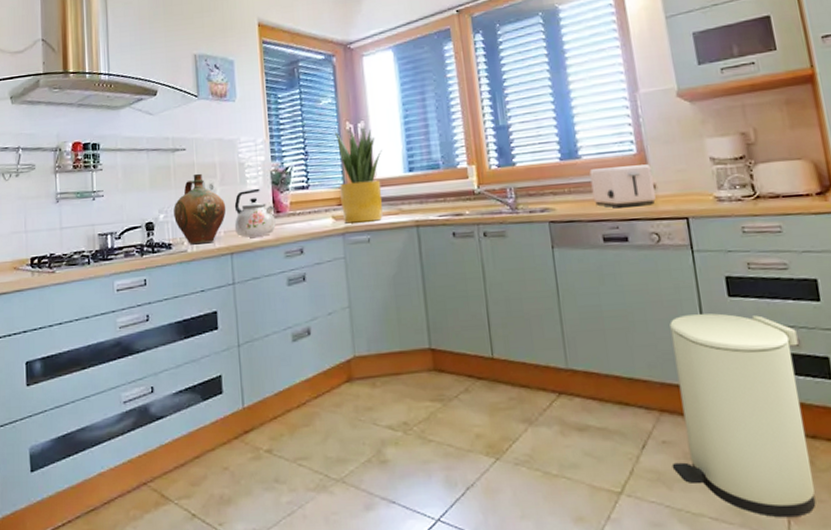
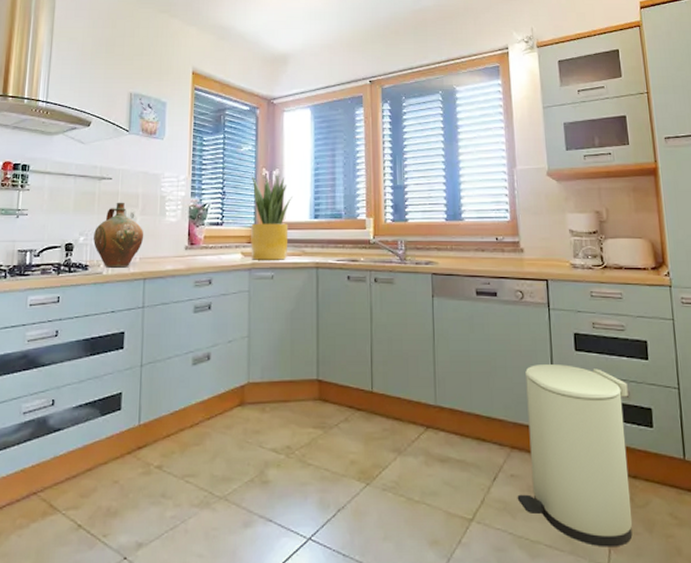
kettle: present [234,188,276,238] -> none [149,221,189,265]
toaster: present [589,164,656,208] -> none [470,231,523,267]

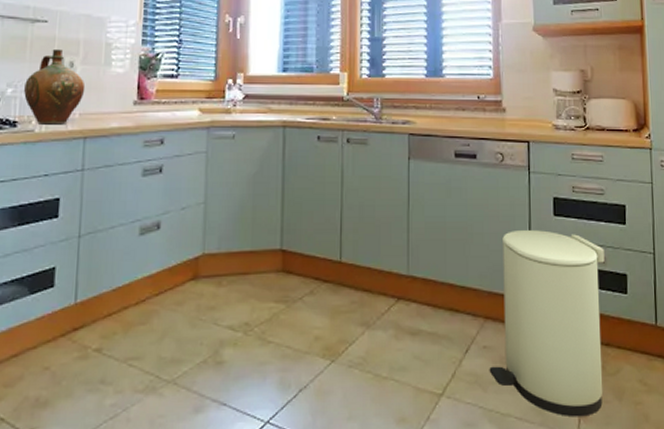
planter: present [251,173,292,260] -> none [210,21,259,118]

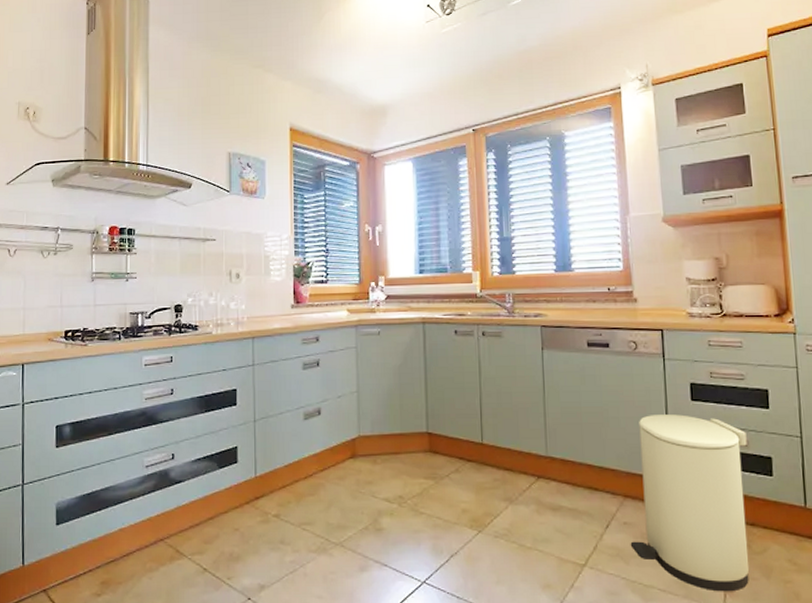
ceramic jug: present [24,48,86,125] -> none [202,262,251,328]

